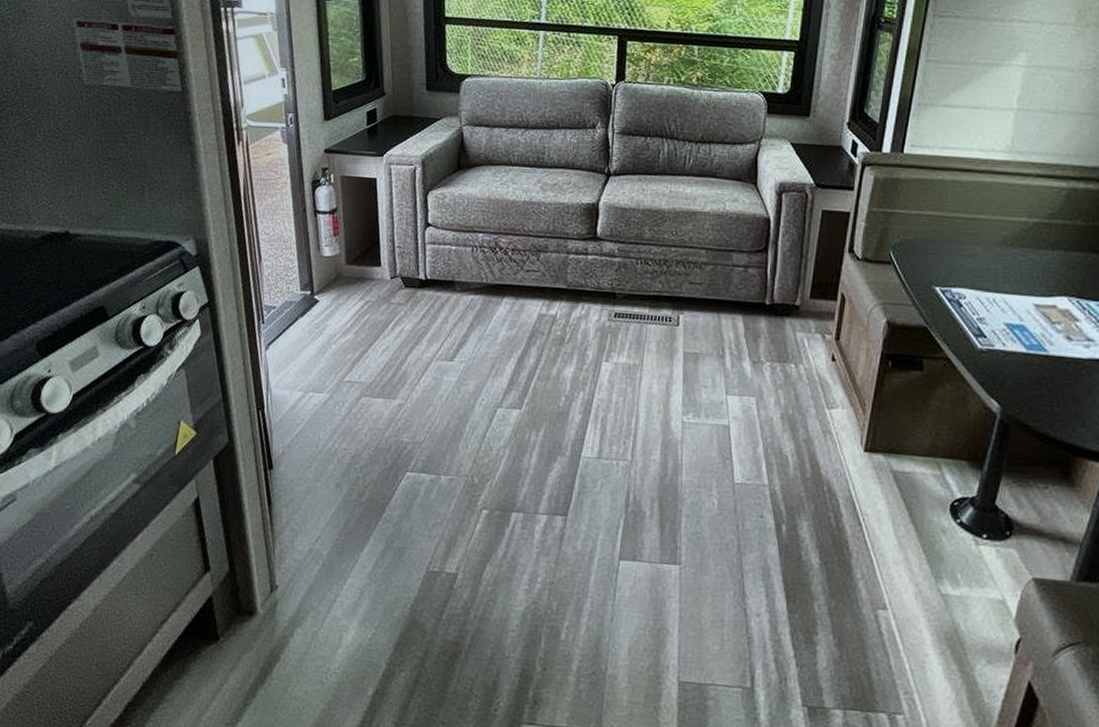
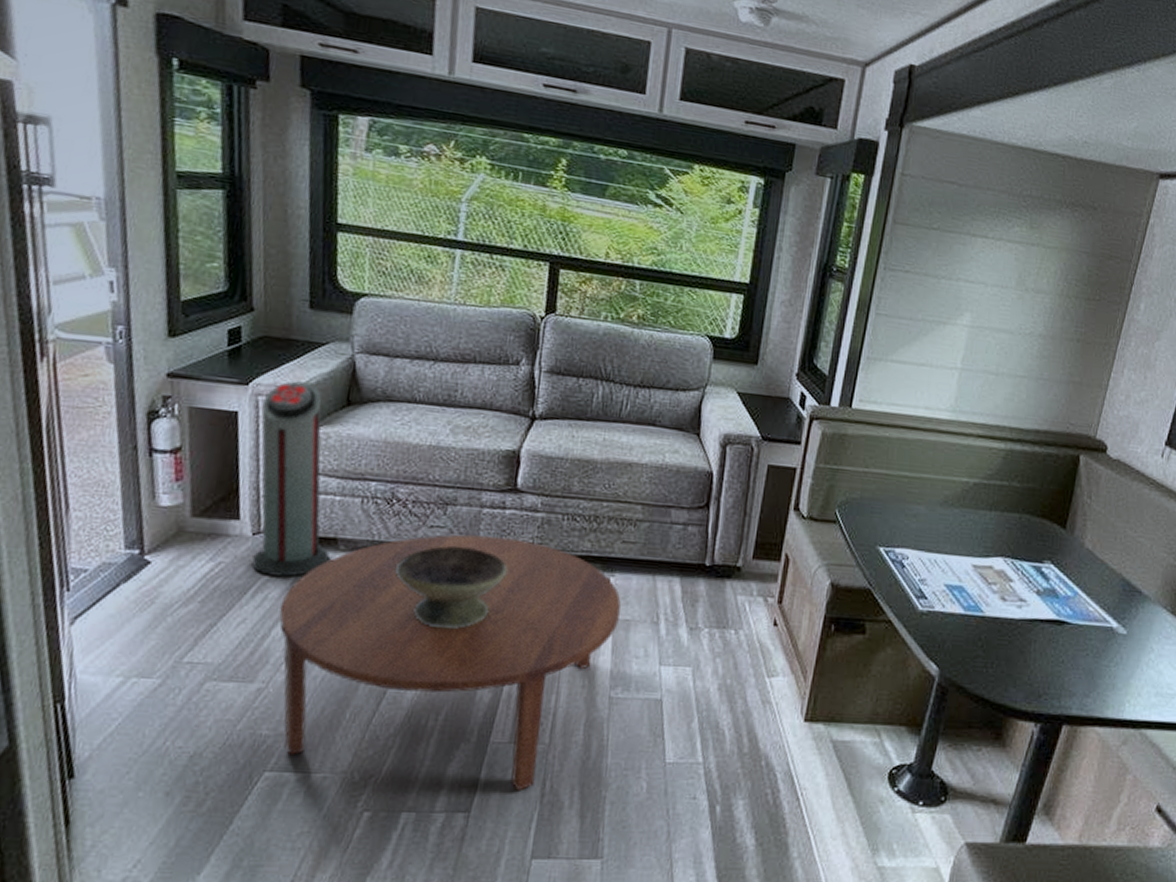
air purifier: none [391,151,450,313] -> present [251,381,330,577]
coffee table: none [413,277,690,501] -> present [279,534,621,791]
decorative bowl: none [499,287,591,359] -> present [394,545,508,630]

